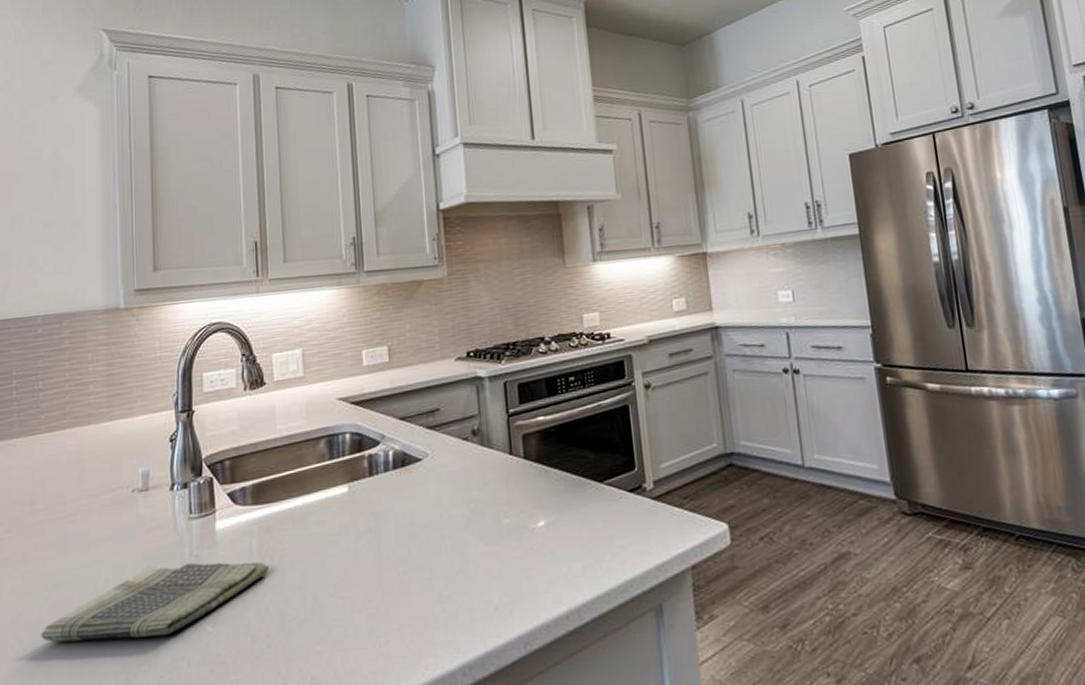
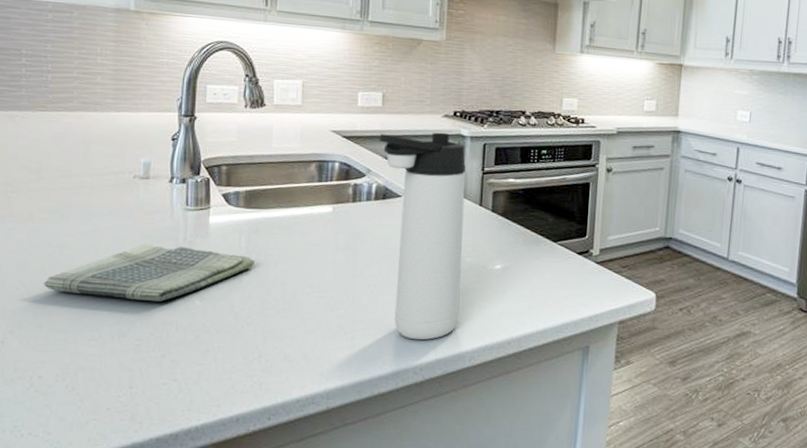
thermos bottle: none [390,377,505,632] -> present [379,132,466,340]

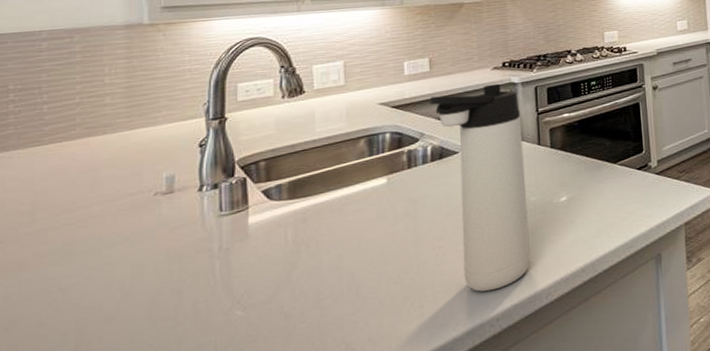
dish towel: present [44,243,256,302] -> none [41,249,305,344]

